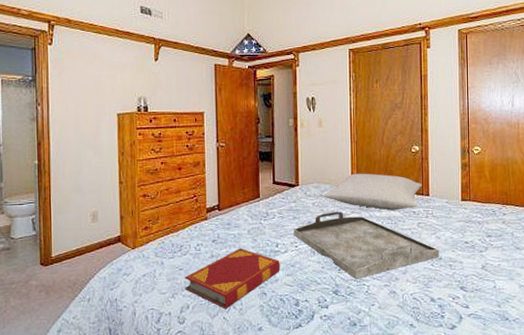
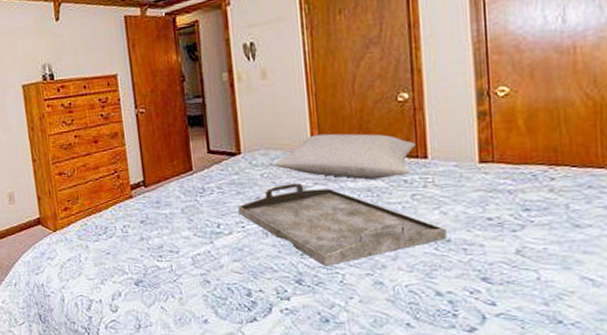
hardback book: present [185,248,280,309] -> none [113,229,225,298]

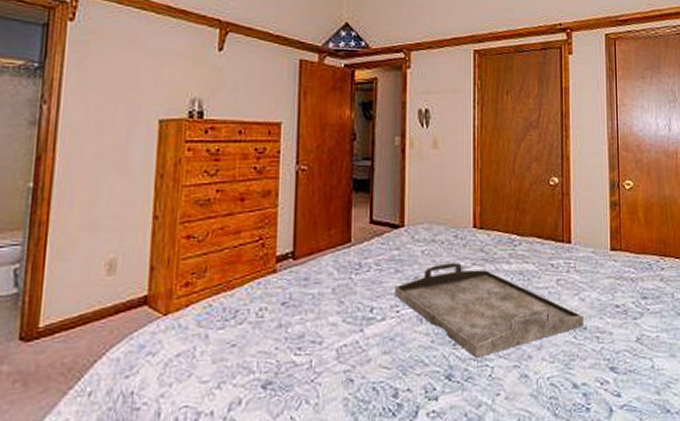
pillow: present [274,133,416,180] -> none [436,211,562,262]

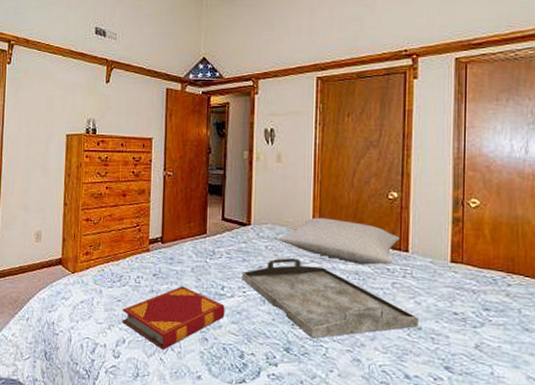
hardback book: none [237,314,375,405] -> present [122,286,225,350]
pillow: none [436,211,562,262] -> present [278,217,400,265]

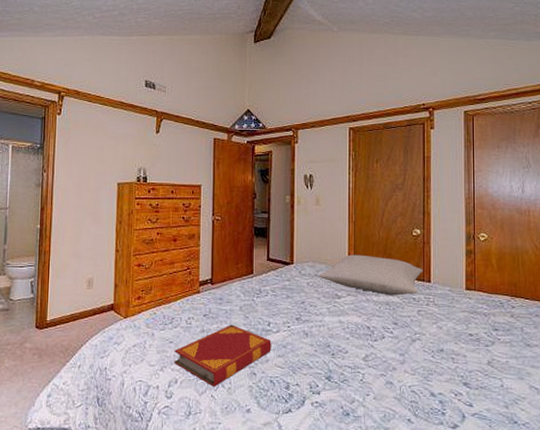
serving tray: present [241,258,420,339] -> none [286,293,442,366]

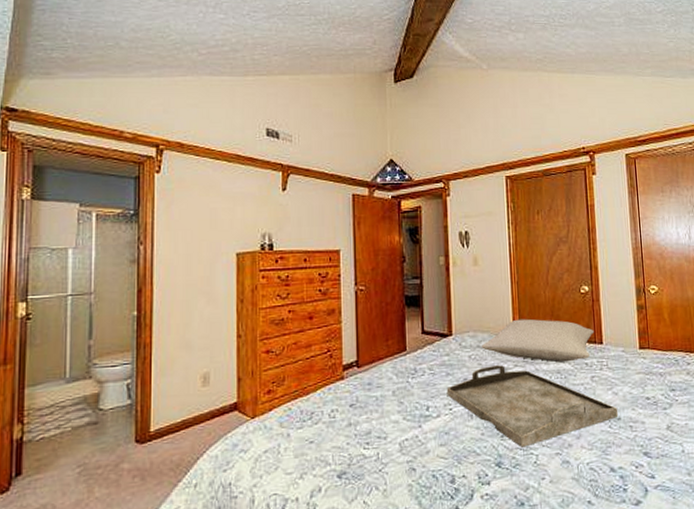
hardback book: present [174,324,271,387] -> none [316,413,432,491]
serving tray: none [286,293,442,366] -> present [446,365,619,447]

